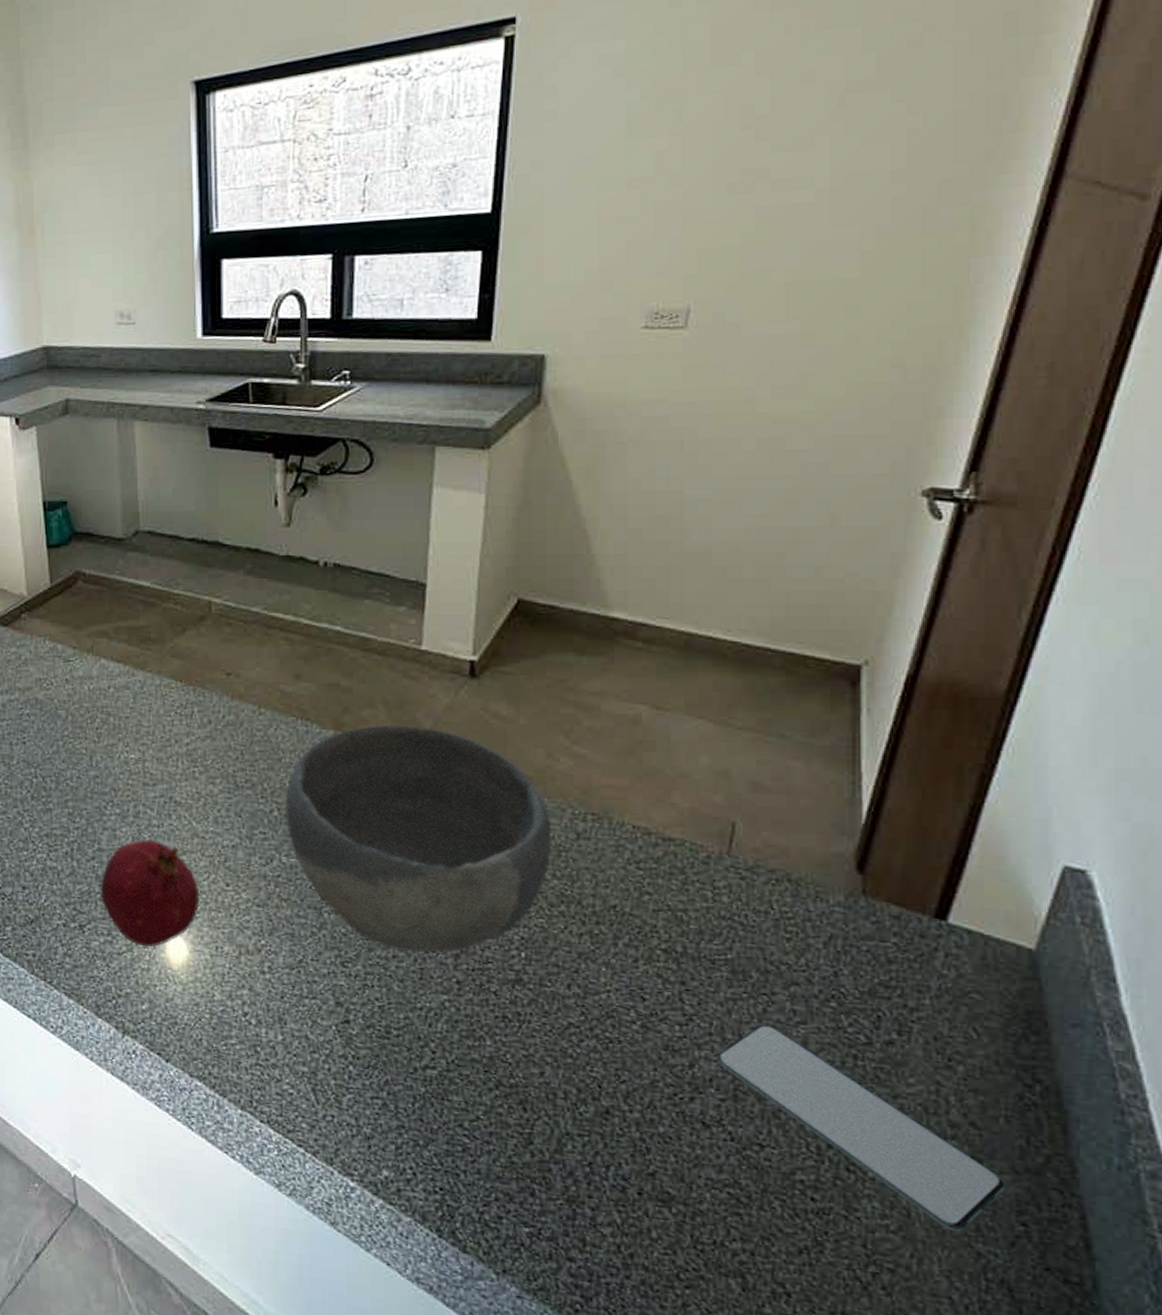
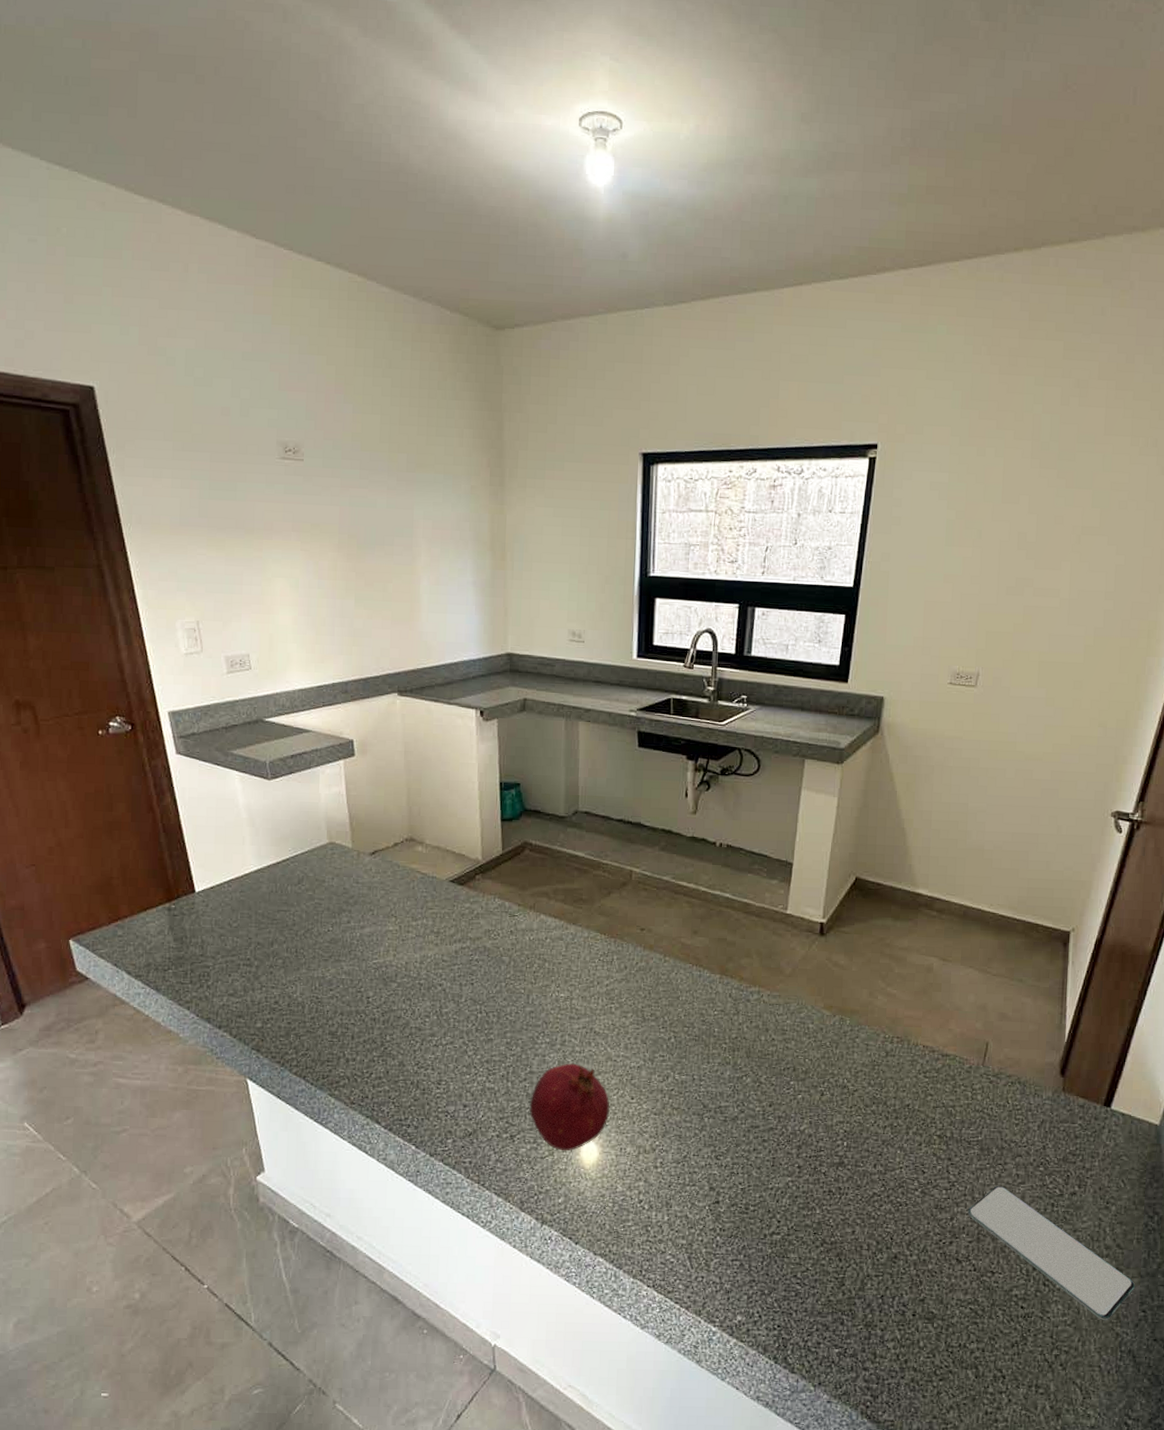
bowl: present [286,724,552,954] -> none [680,970,870,1146]

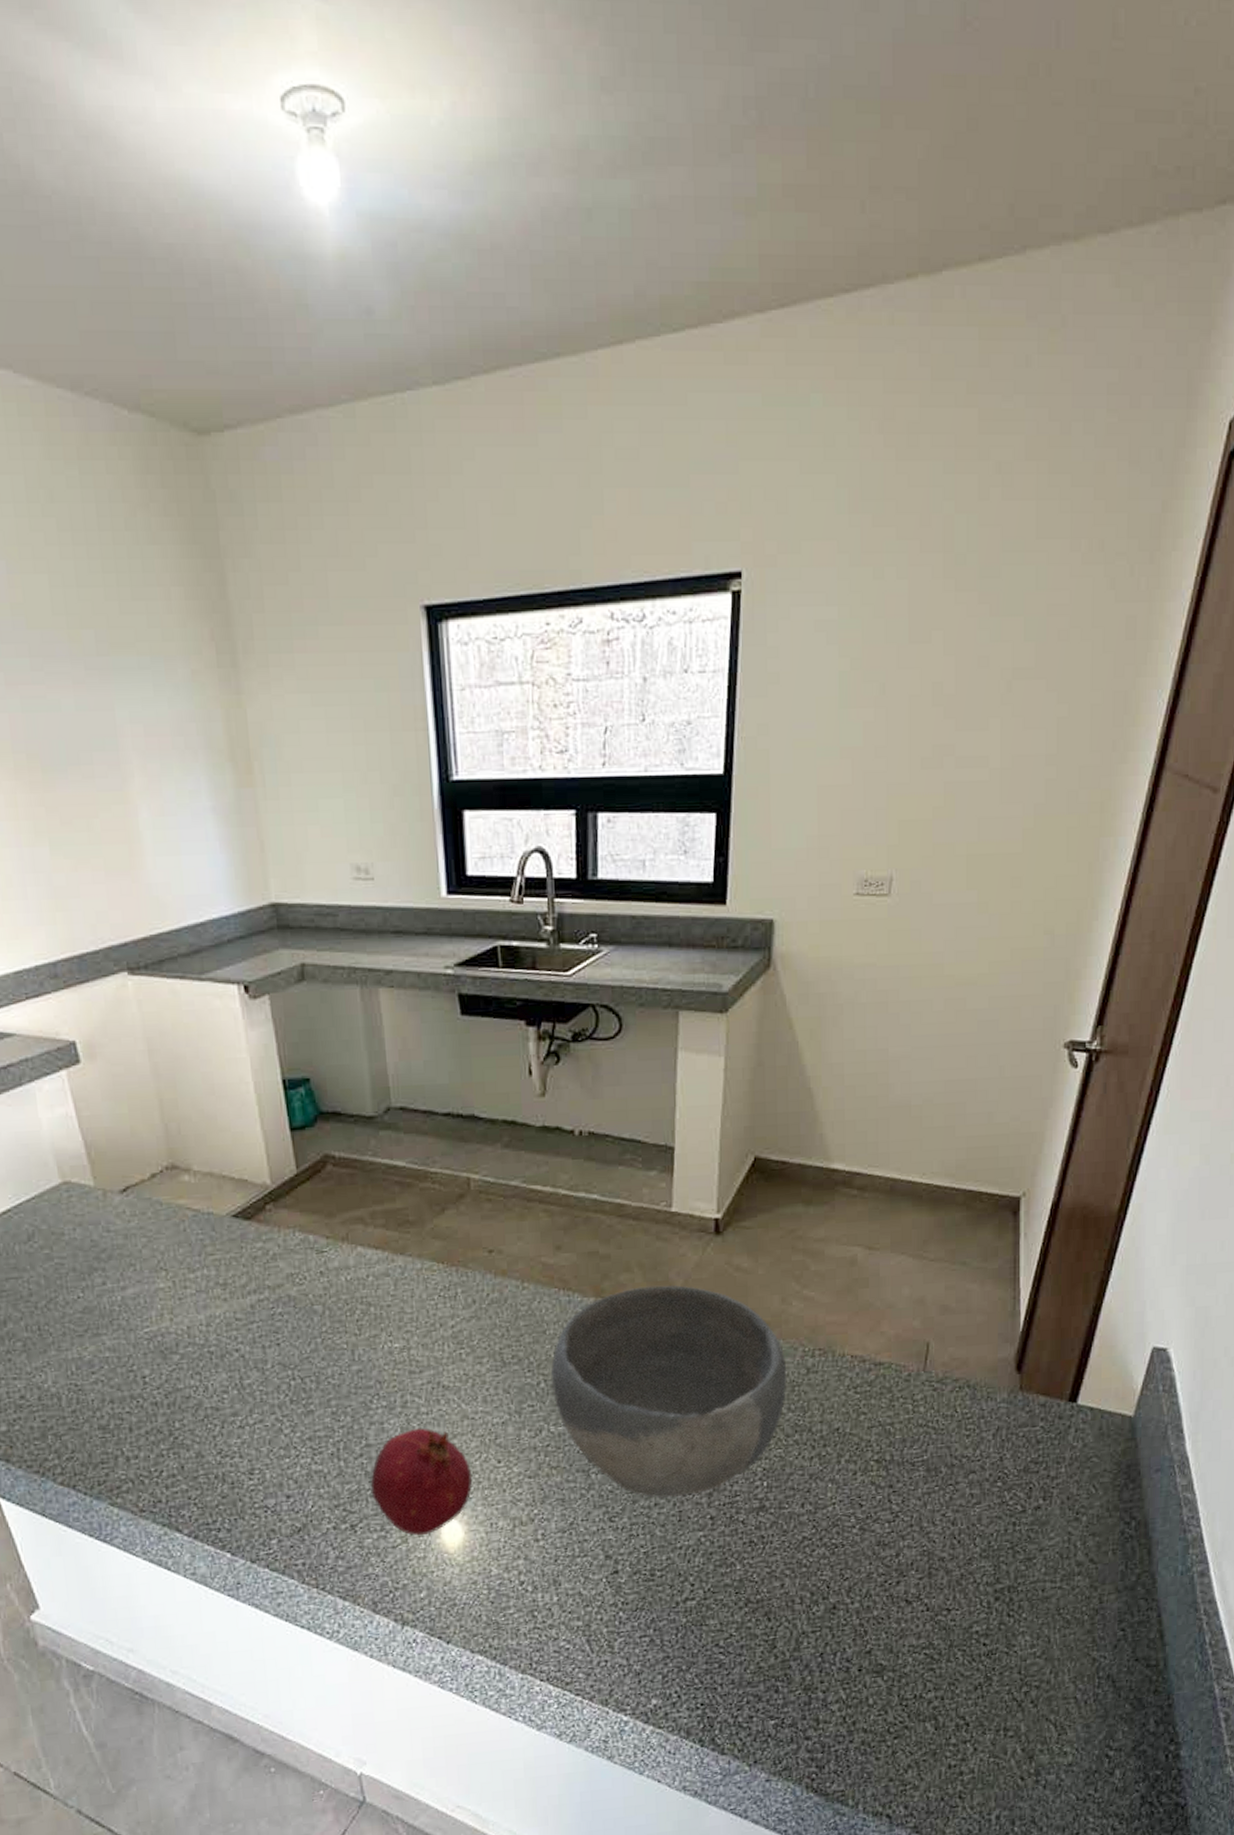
bowl: none [680,970,870,1146] -> present [551,1284,787,1498]
smartphone: present [967,1185,1136,1320] -> none [915,1509,1113,1646]

